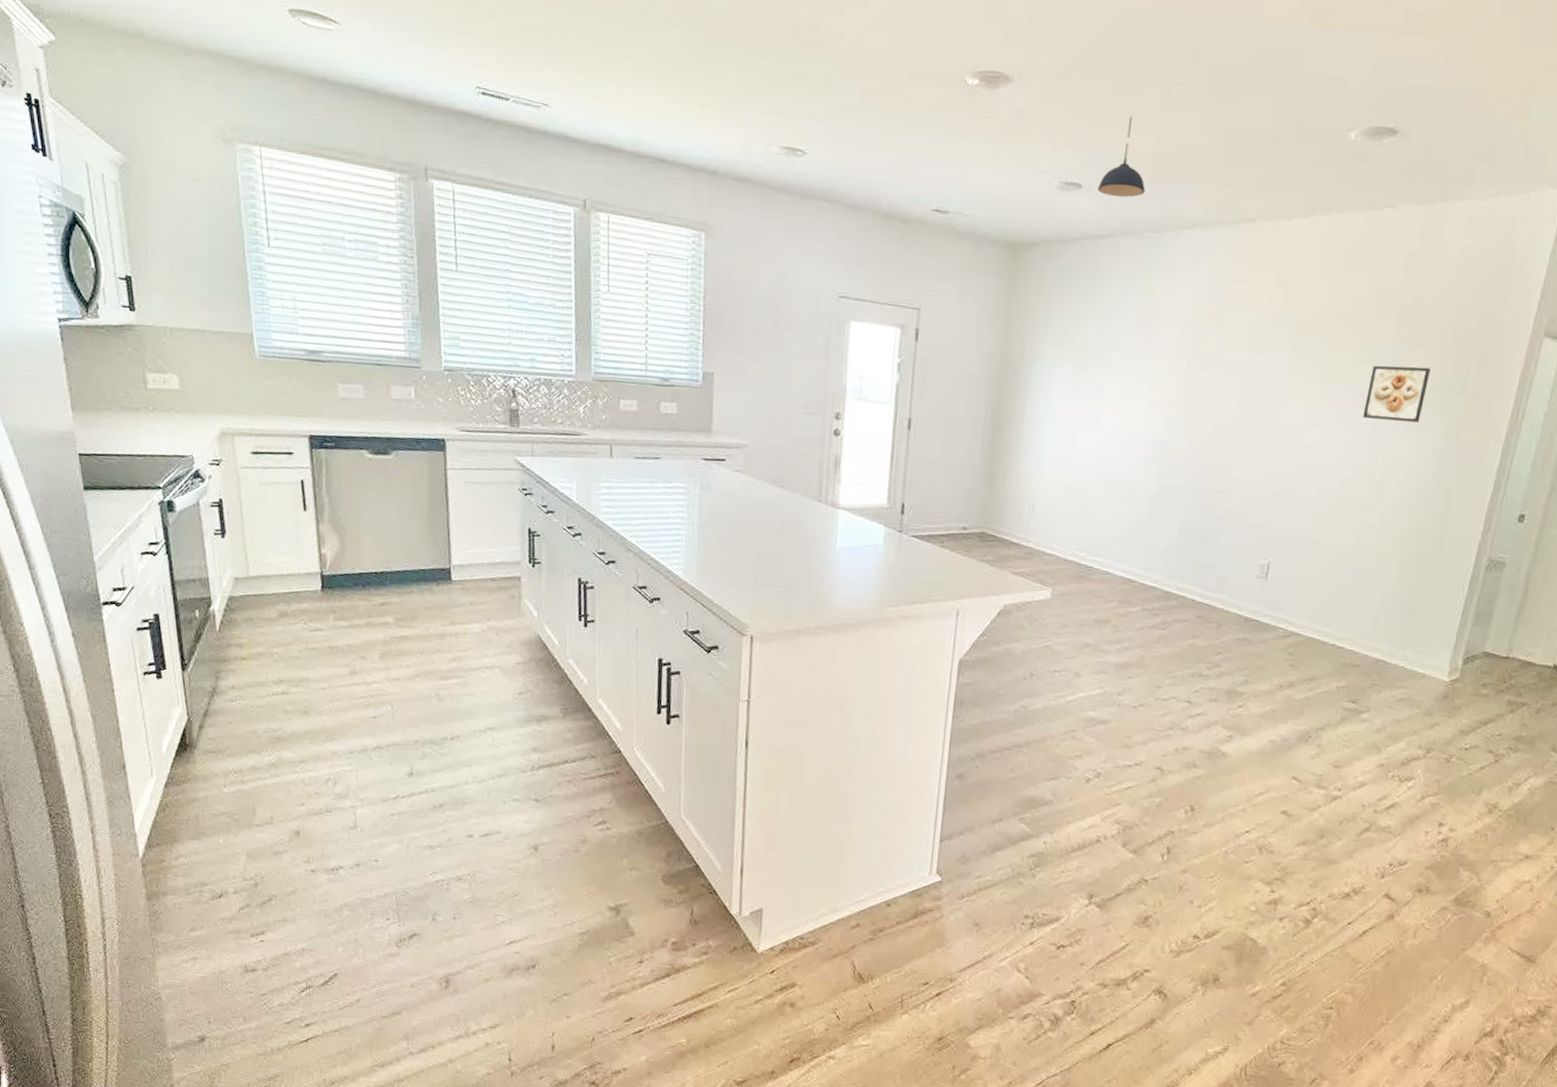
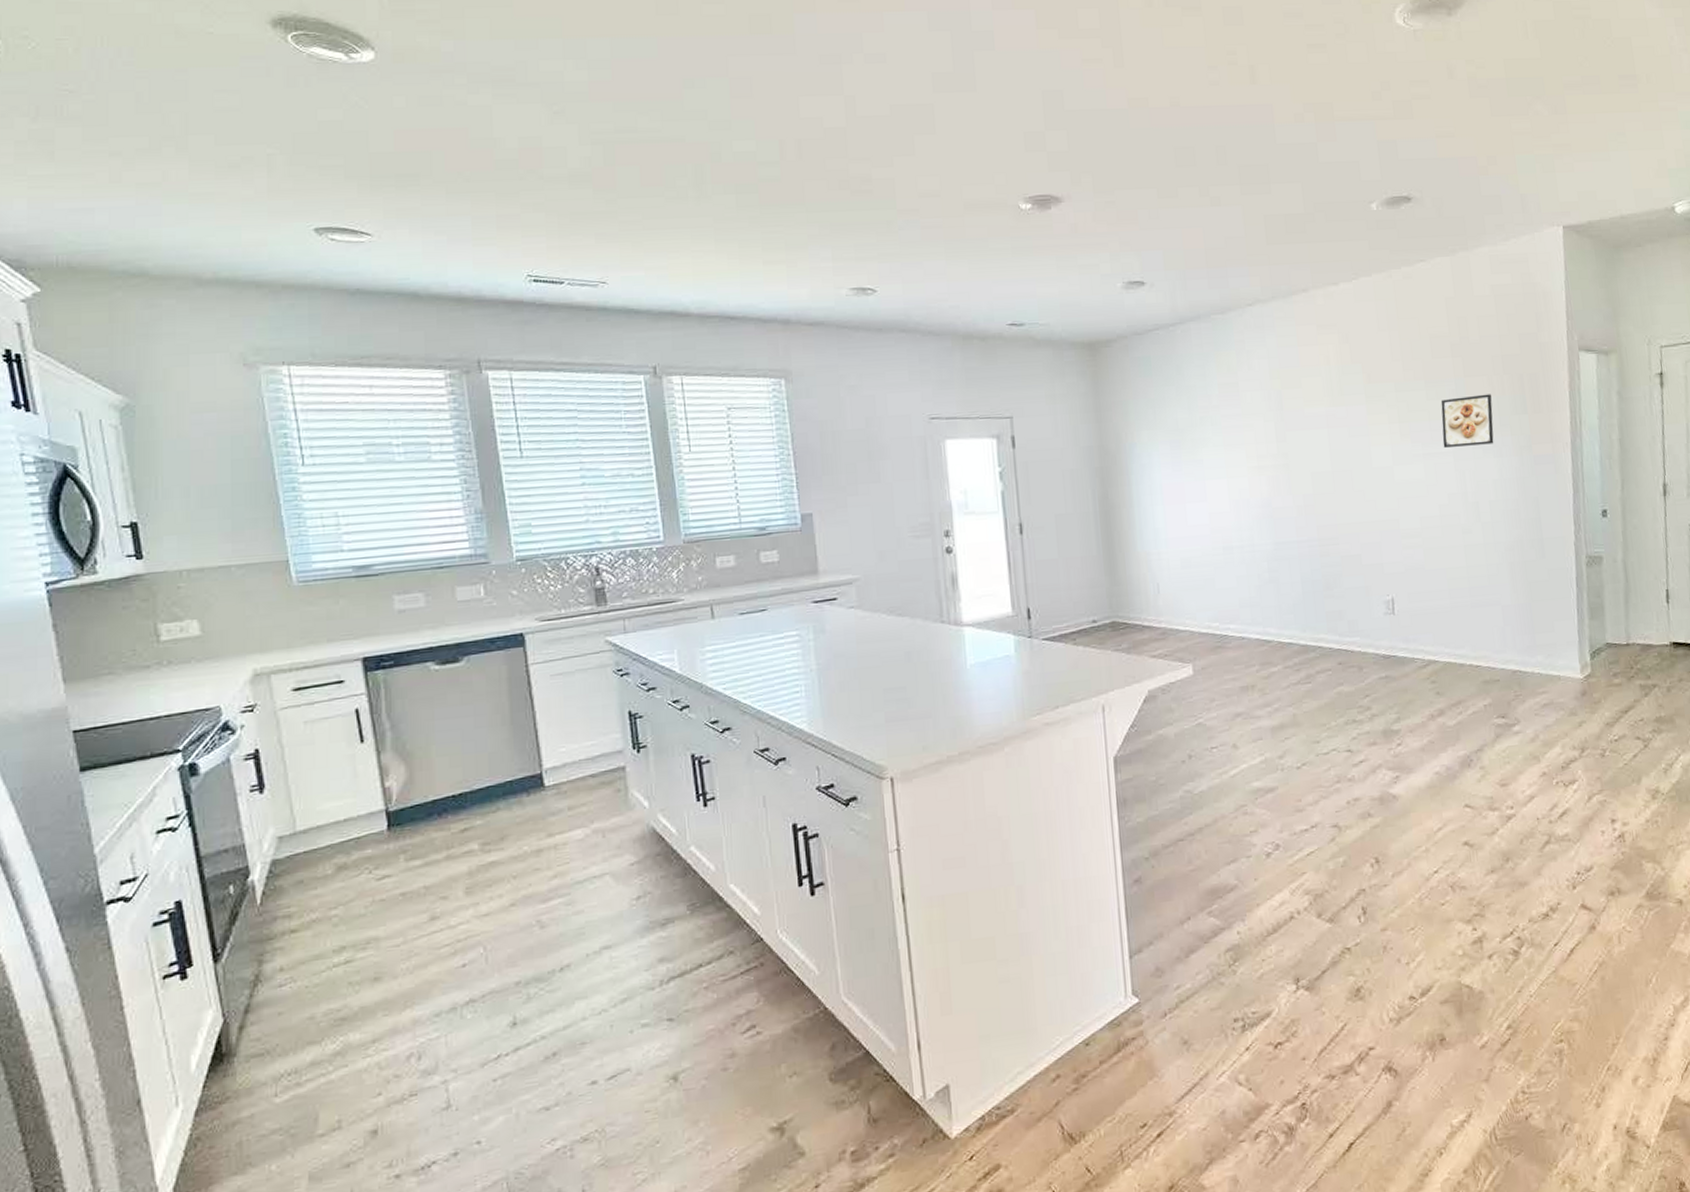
pendant light: present [1098,117,1146,198] -> none [1160,217,1203,288]

